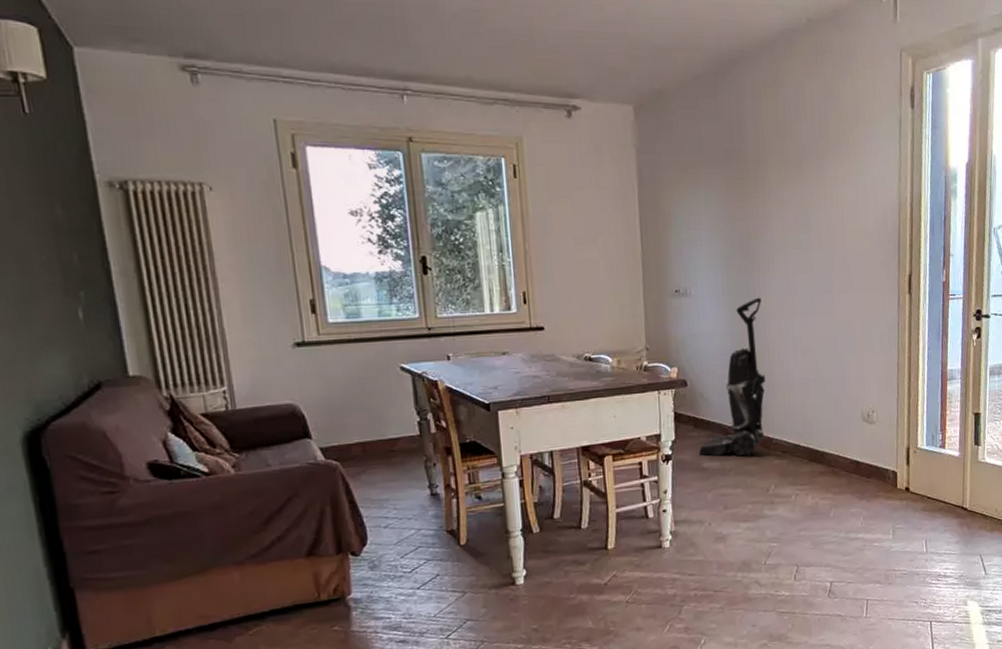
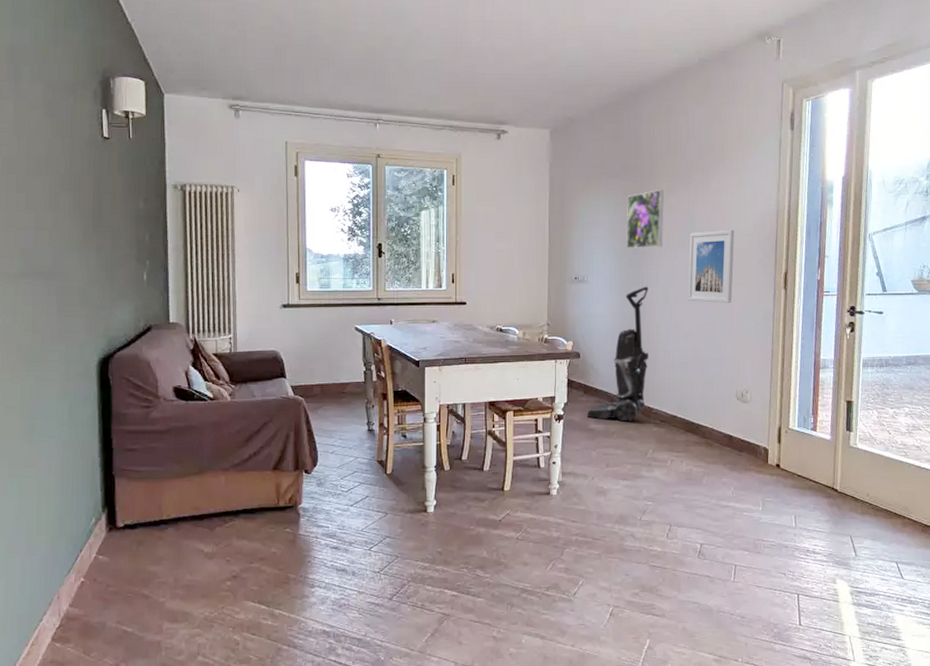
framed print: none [731,181,775,253] -> present [625,190,664,248]
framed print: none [804,227,855,313] -> present [688,229,735,303]

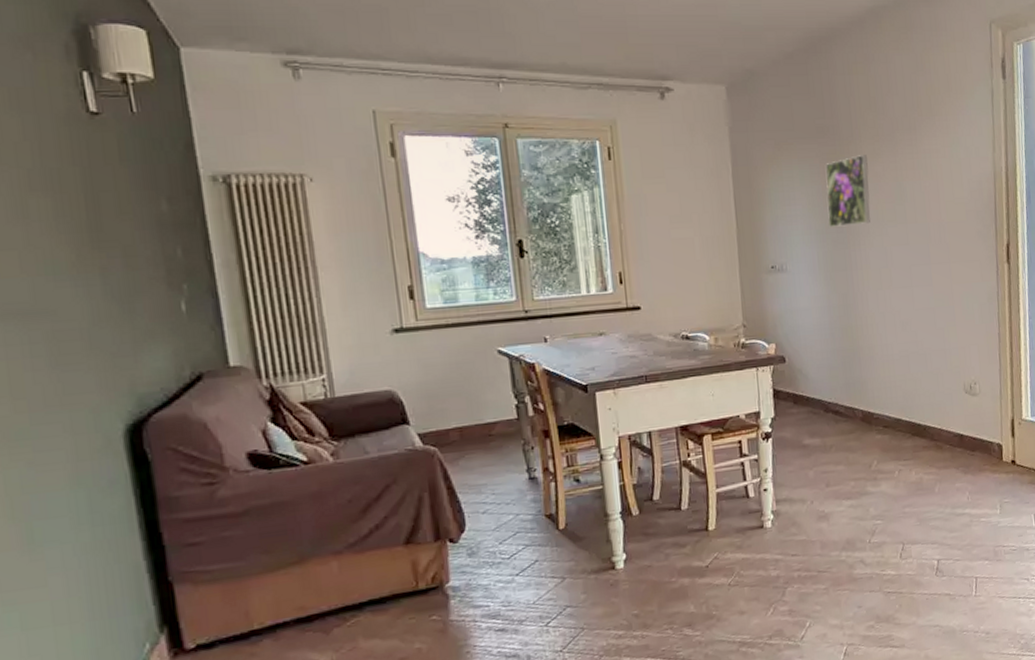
vacuum cleaner: present [586,286,649,422] -> none [798,270,866,433]
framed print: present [688,229,735,303] -> none [900,198,952,285]

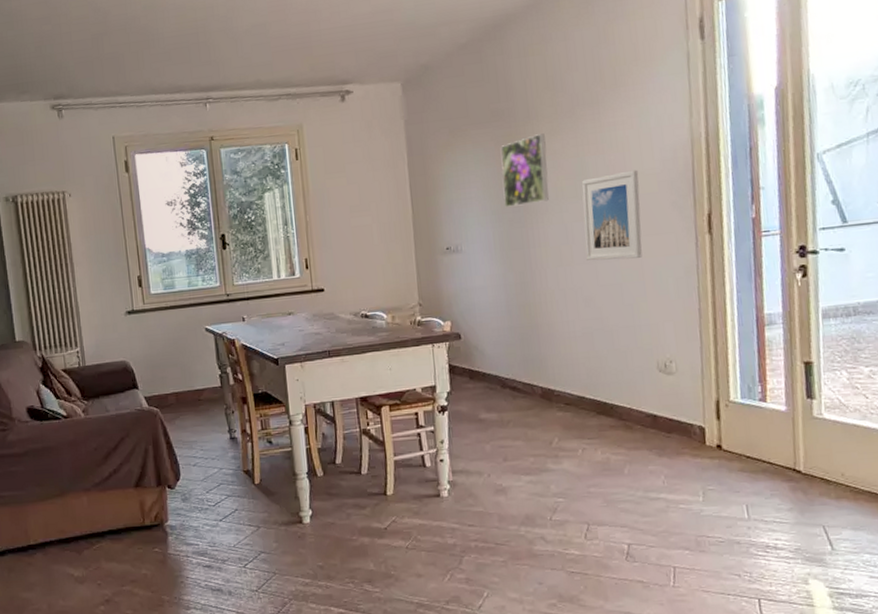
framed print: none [900,198,952,285] -> present [581,169,642,261]

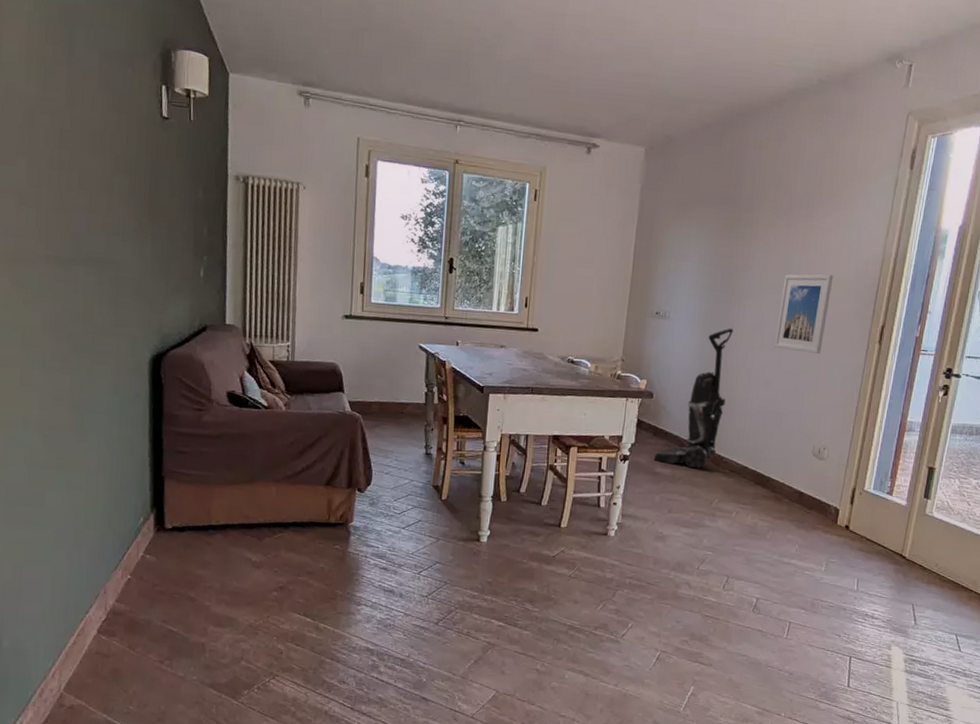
vacuum cleaner: none [475,248,545,408] -> present [653,328,733,469]
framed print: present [500,133,549,208] -> none [713,224,762,287]

